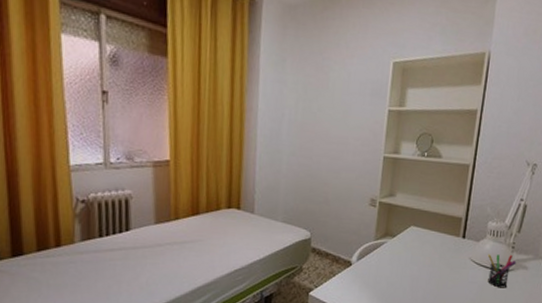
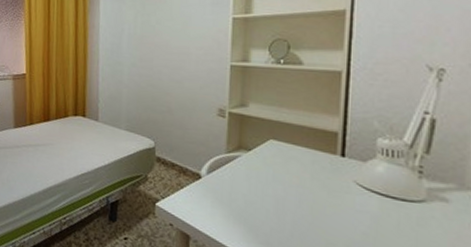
pen holder: present [487,254,517,288] -> none [381,178,429,224]

